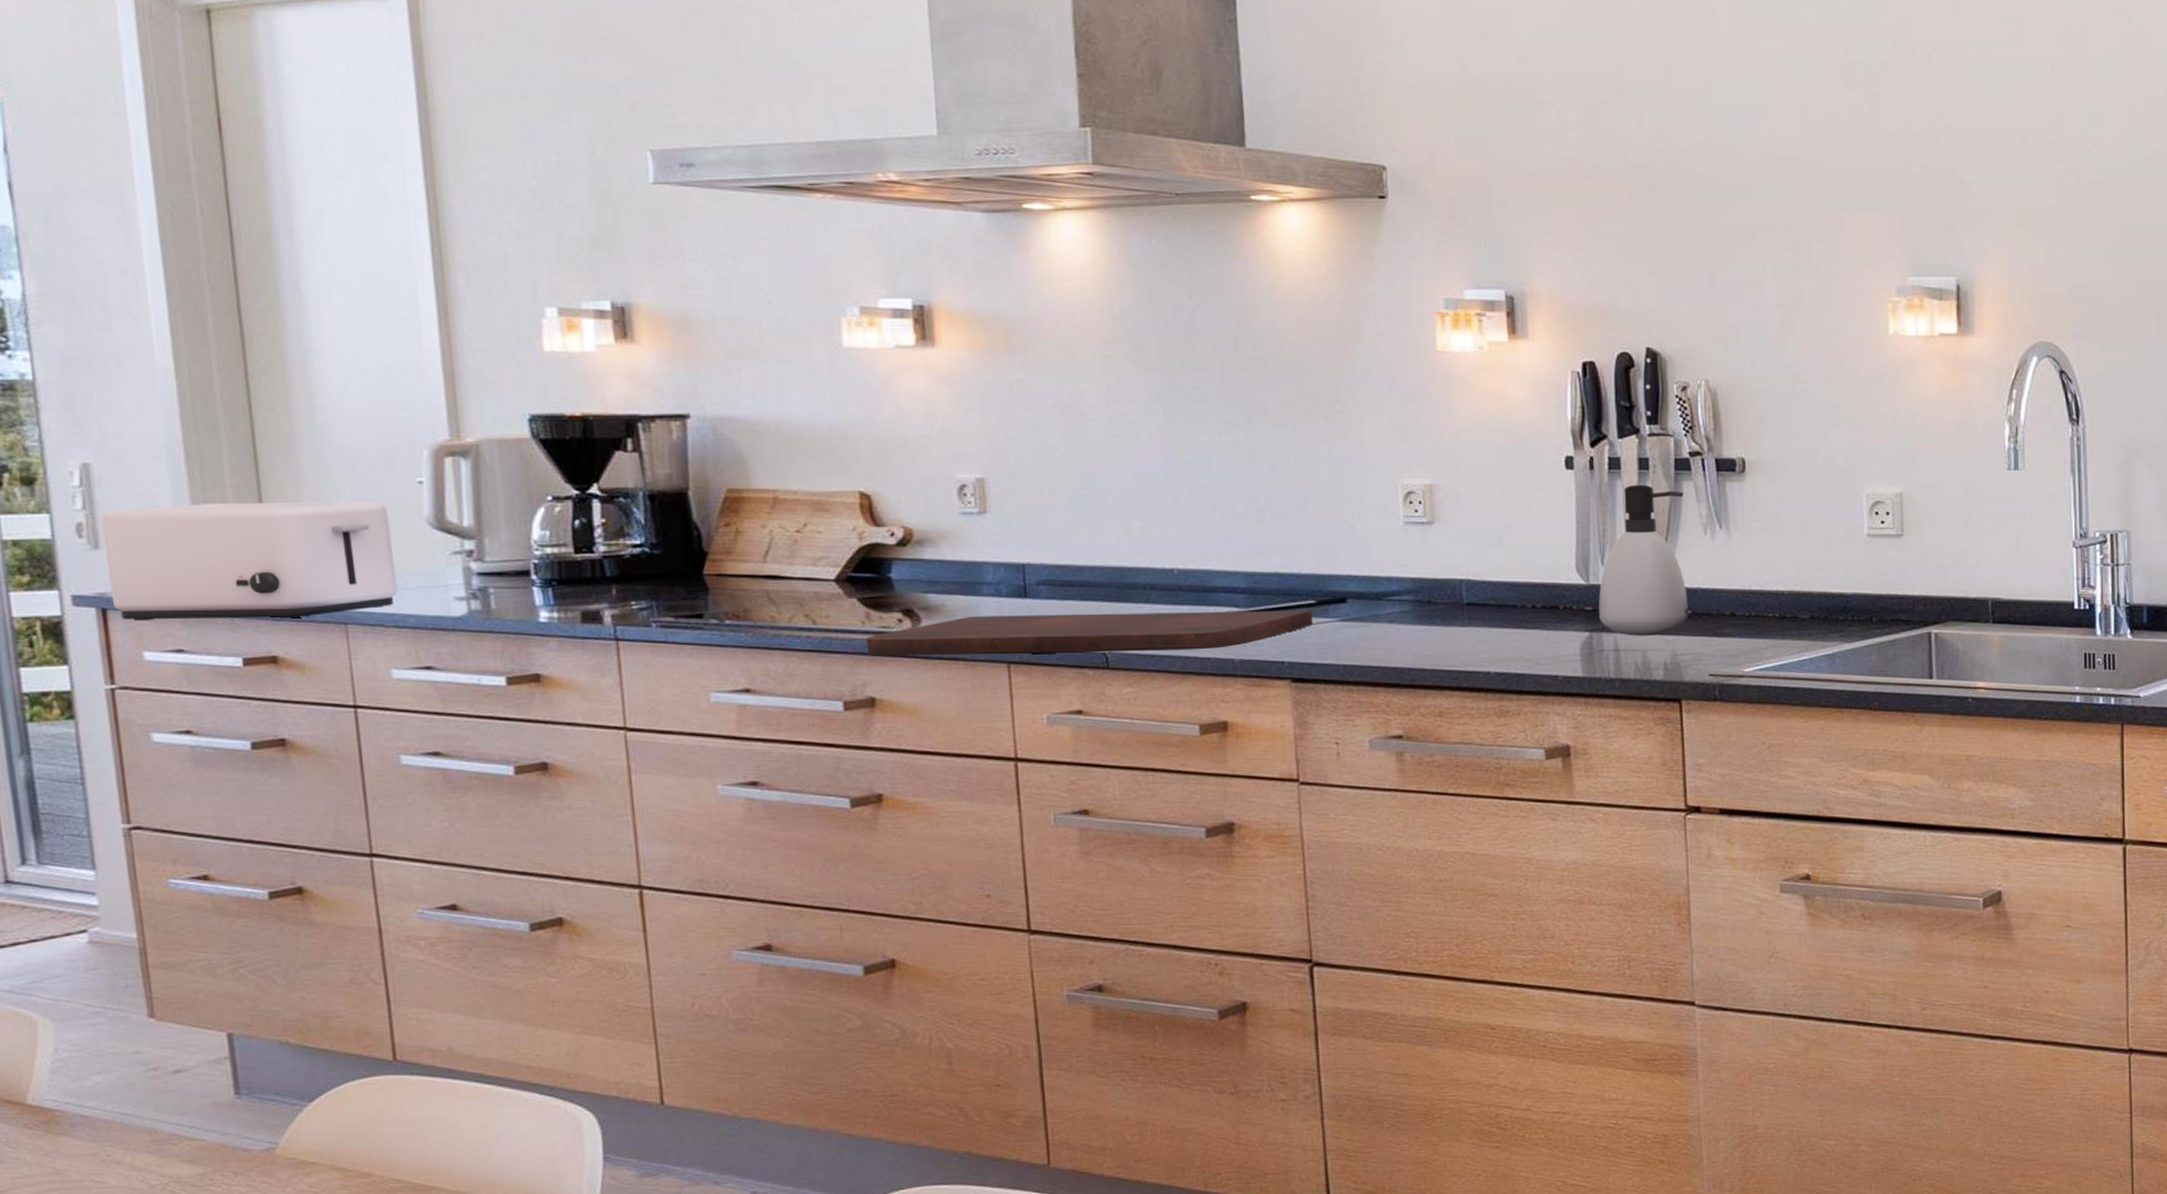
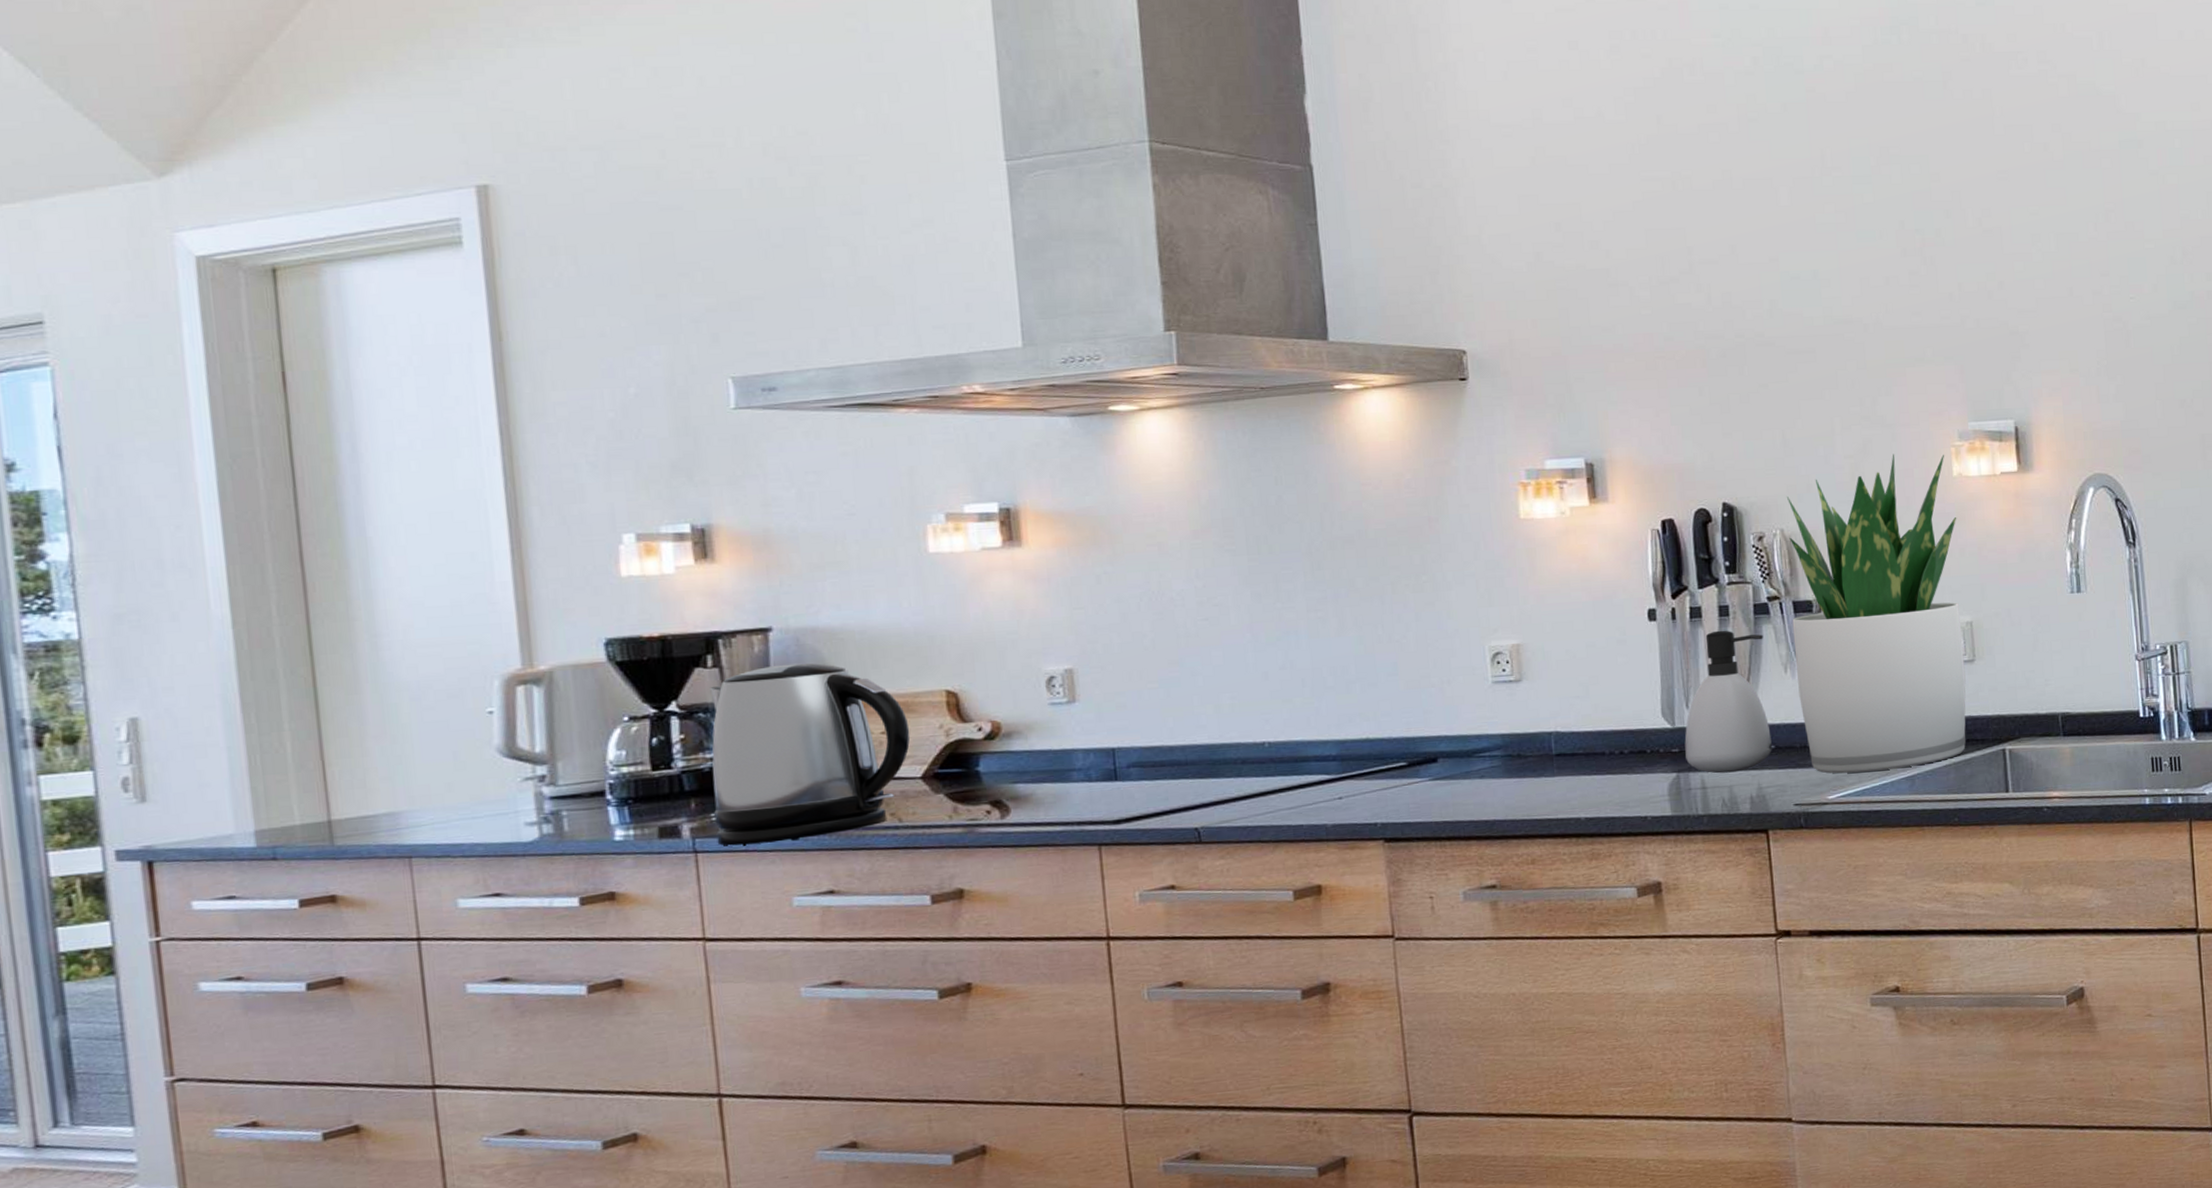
toaster: present [100,502,398,622] -> none [148,734,466,872]
kettle: none [630,453,824,636] -> present [710,663,911,846]
cutting board: present [866,610,1314,656] -> none [954,772,1405,849]
planter: none [1712,306,1893,646] -> present [1786,453,1966,774]

